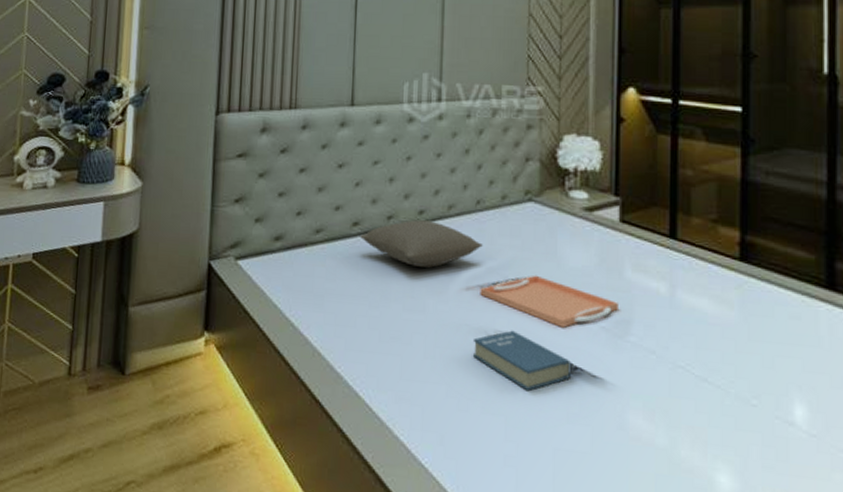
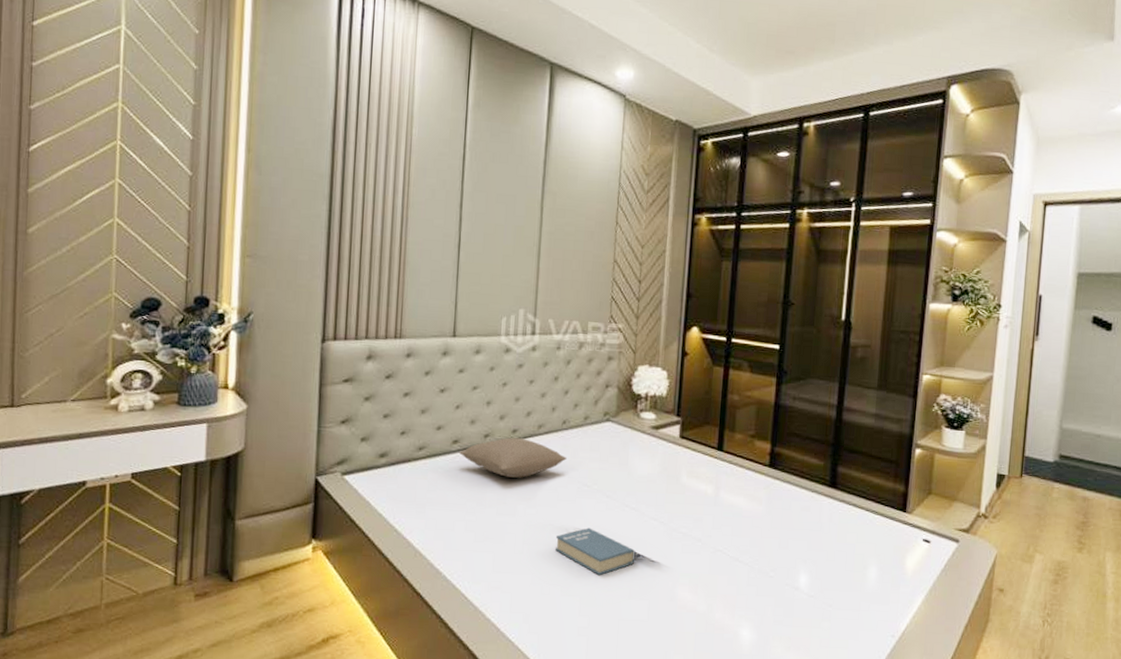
serving tray: present [480,275,618,328] -> none [563,482,675,524]

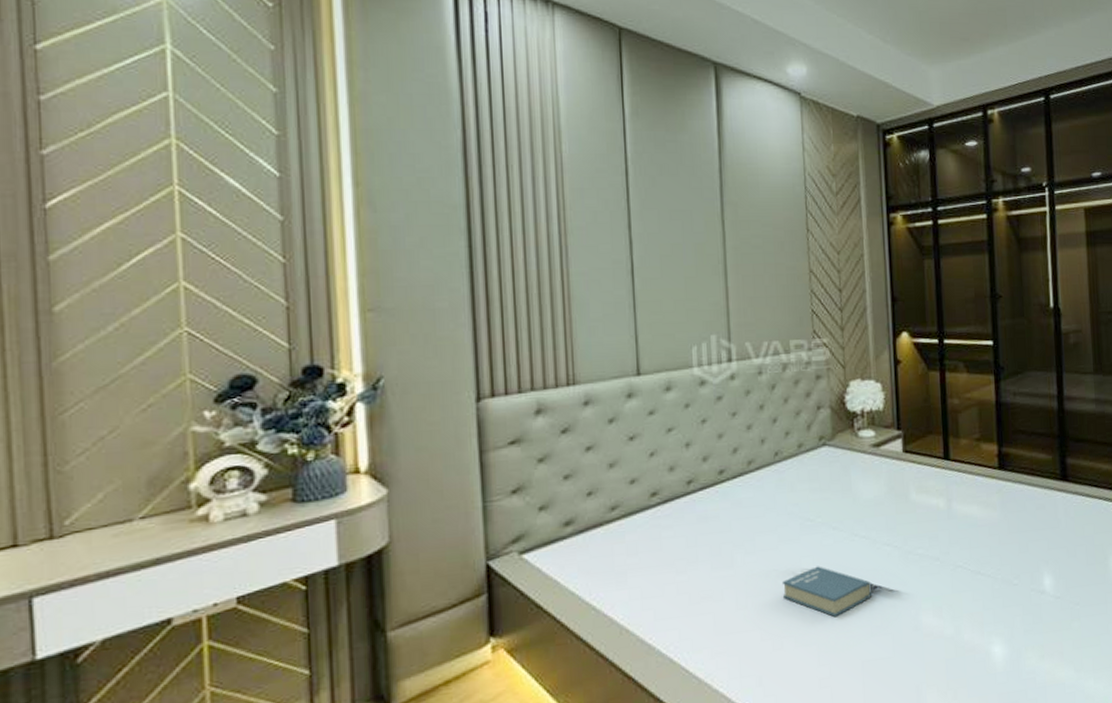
pillow: present [458,437,567,478] -> none [659,478,784,525]

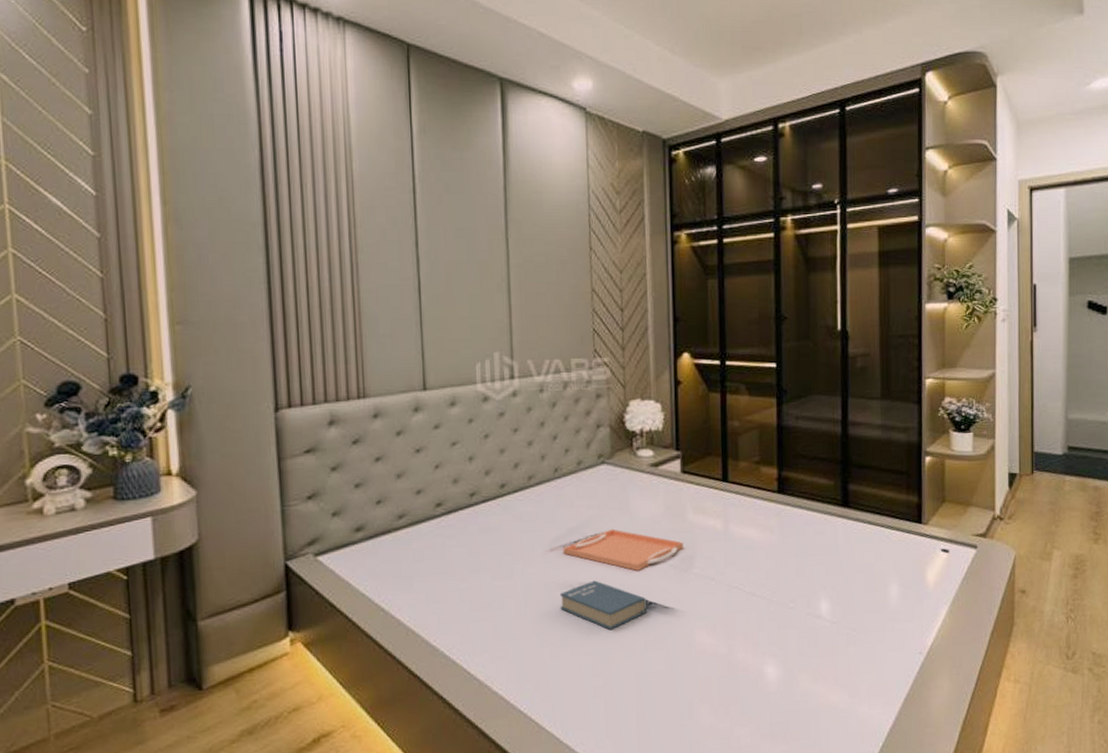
serving tray: none [785,512,907,555] -> present [563,529,683,571]

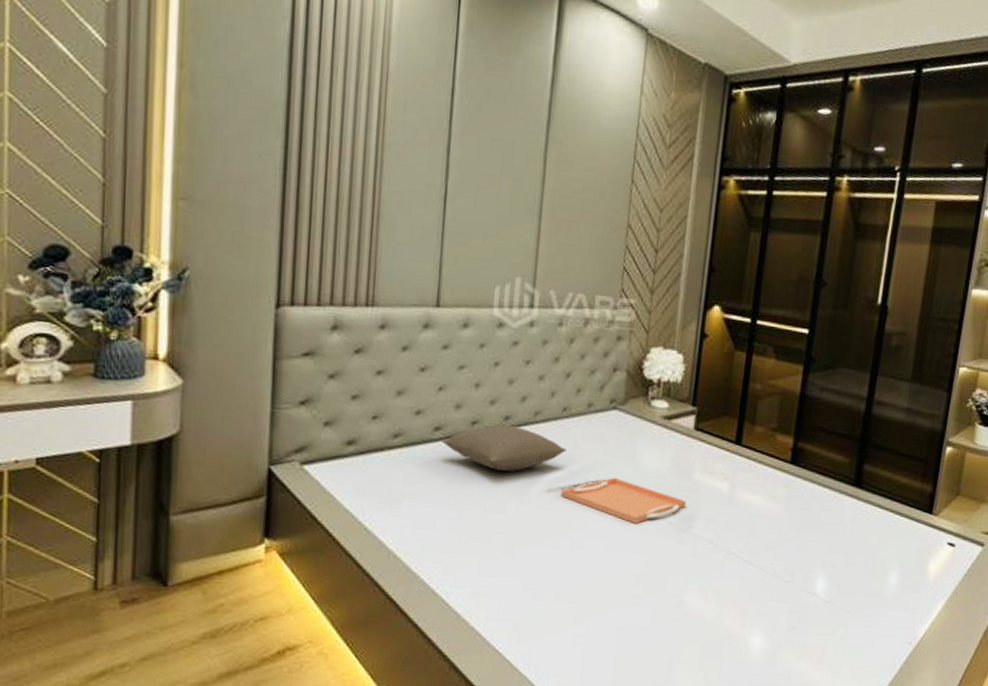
pillow: none [443,493,563,537] -> present [441,425,567,471]
book: present [560,580,647,631] -> none [551,527,641,581]

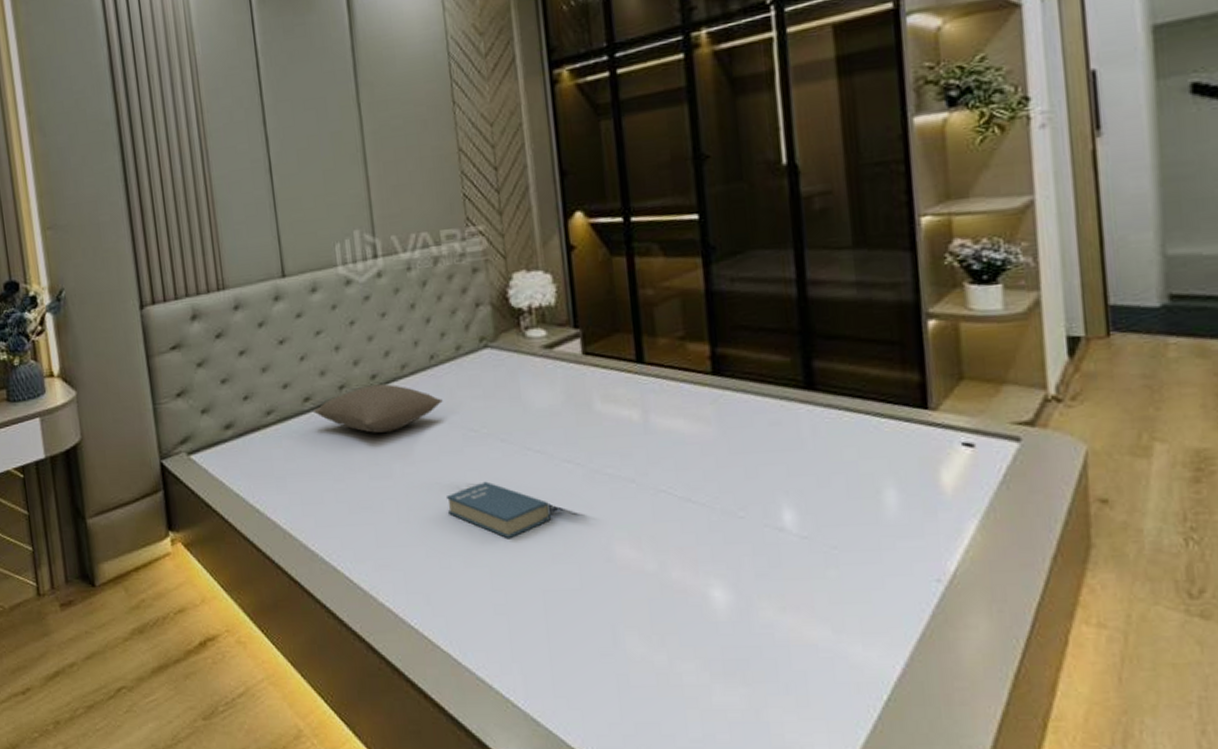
book: none [551,527,641,581] -> present [447,481,552,539]
serving tray: present [561,477,686,524] -> none [446,422,592,471]

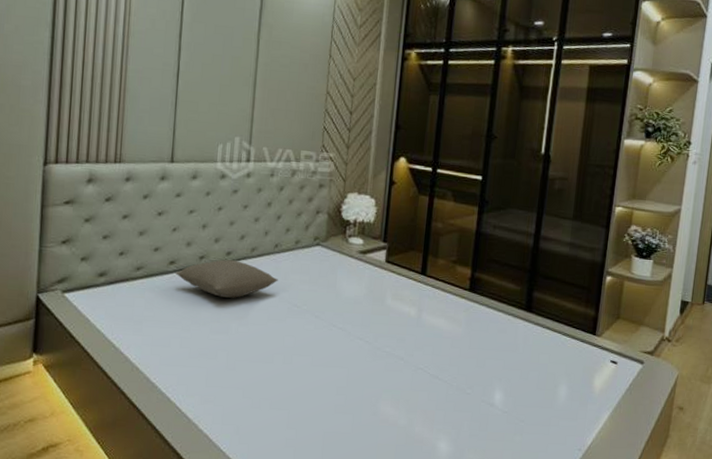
book: present [447,481,552,539] -> none [266,345,342,391]

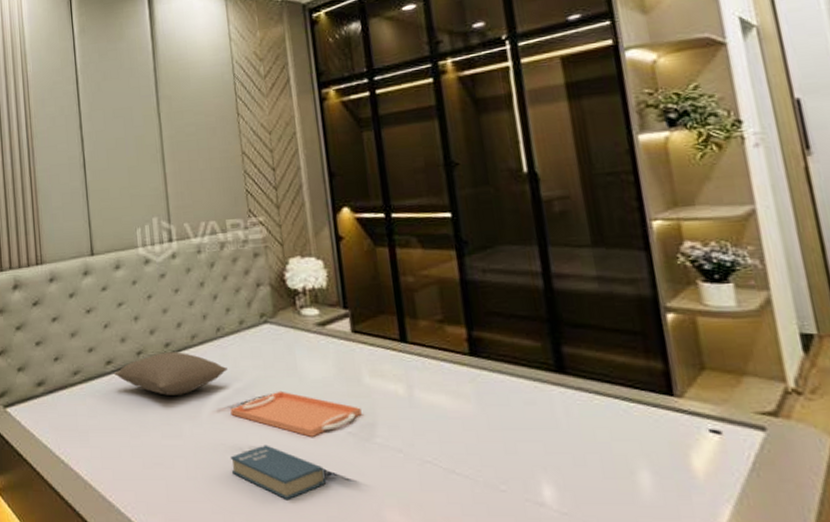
book: none [266,345,342,391] -> present [231,445,327,501]
serving tray: none [274,303,380,343] -> present [230,391,362,437]

